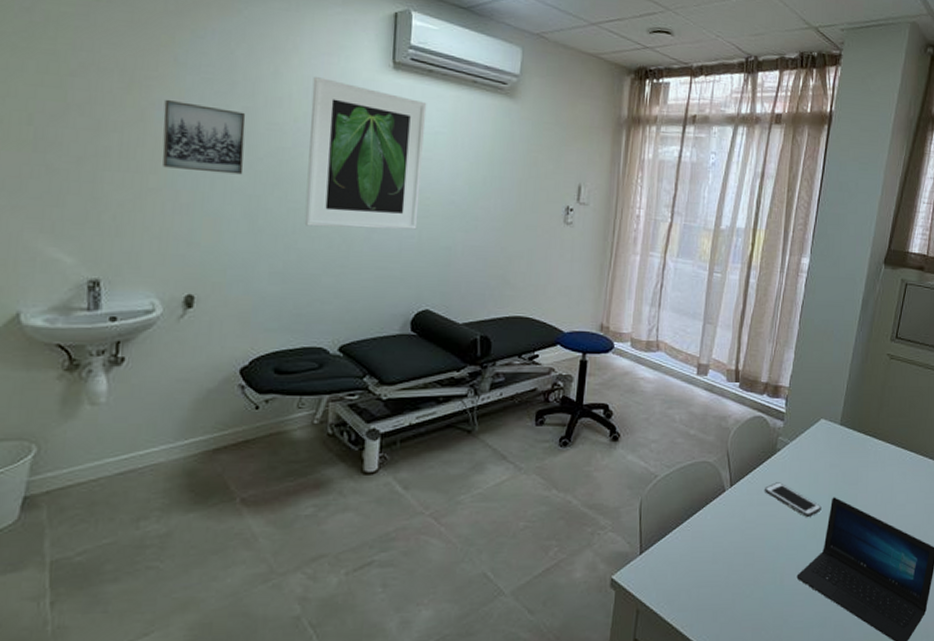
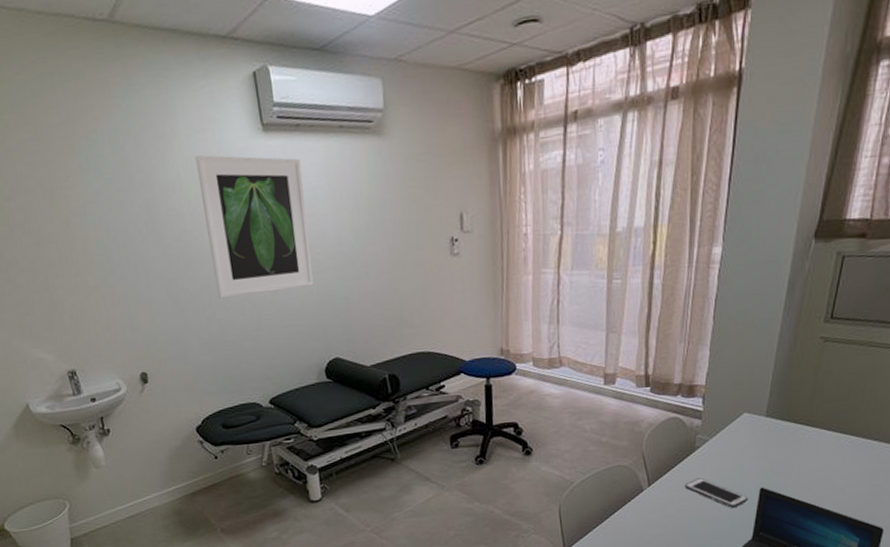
wall art: present [162,99,246,175] -> none [81,204,159,267]

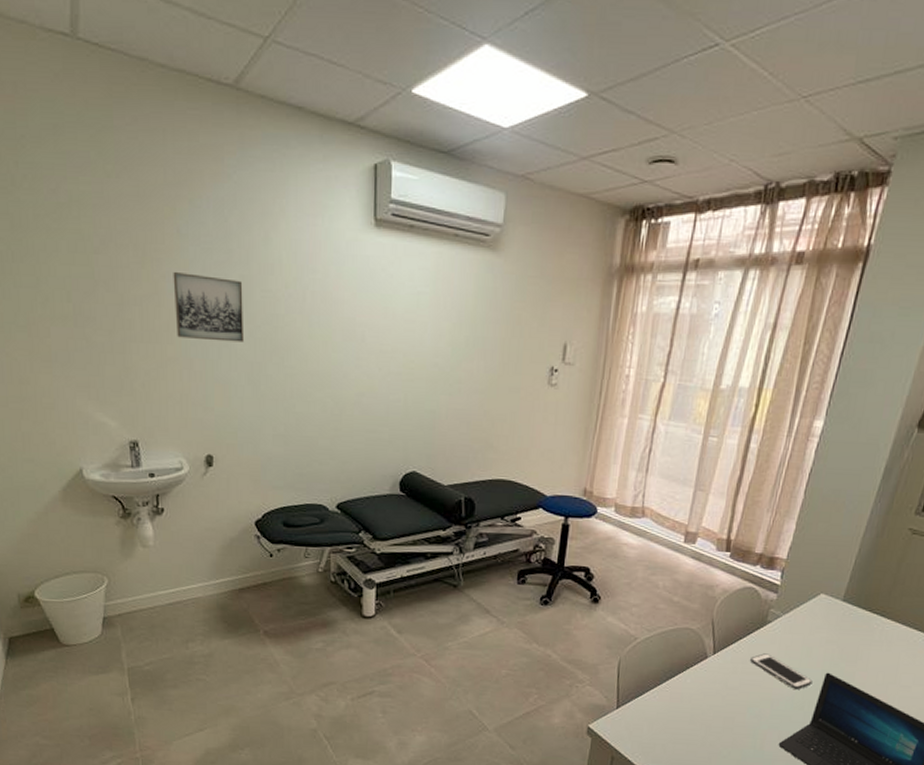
wall art: none [81,204,159,267] -> present [173,271,245,343]
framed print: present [195,155,314,299] -> none [300,240,409,394]

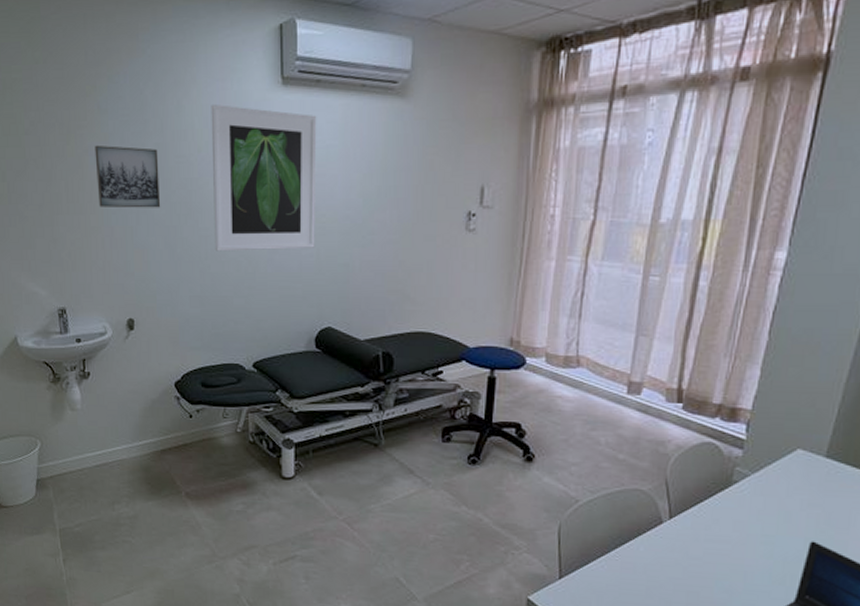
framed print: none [300,240,409,394] -> present [211,105,317,252]
cell phone: present [750,653,813,689] -> none [715,518,794,561]

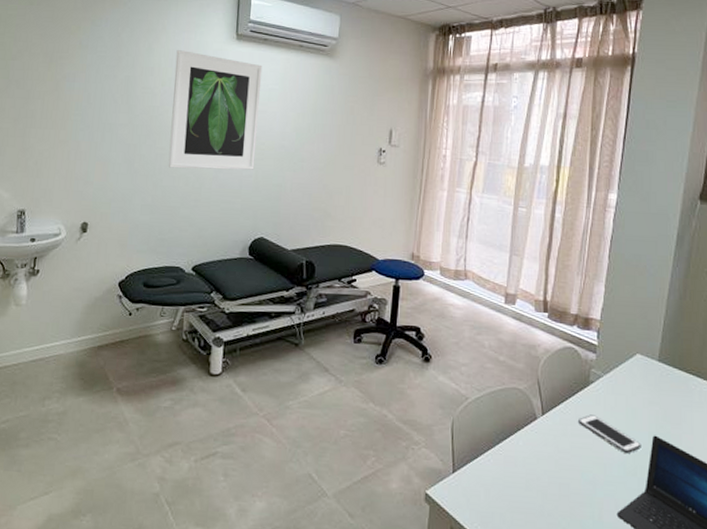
wall art: present [95,145,161,208] -> none [69,73,128,128]
cell phone: none [715,518,794,561] -> present [579,414,641,453]

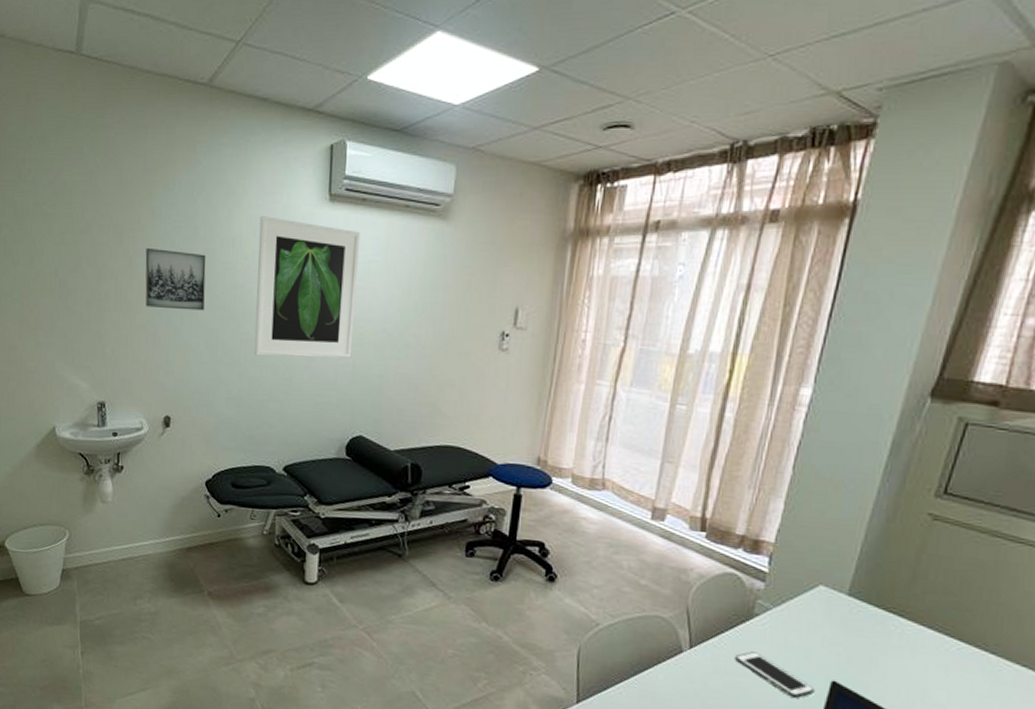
wall art: none [69,73,128,128] -> present [145,247,206,311]

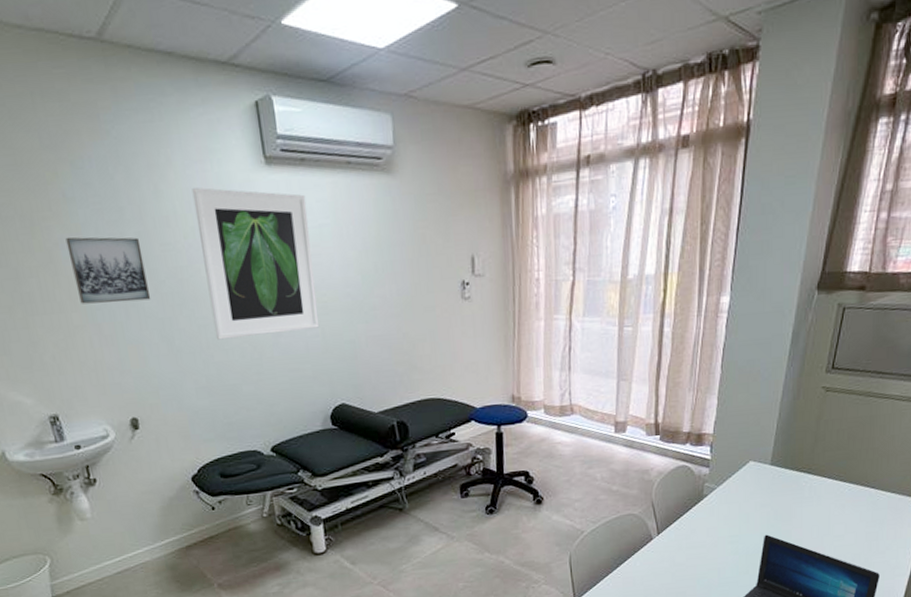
cell phone: present [735,651,815,698] -> none [693,526,753,555]

